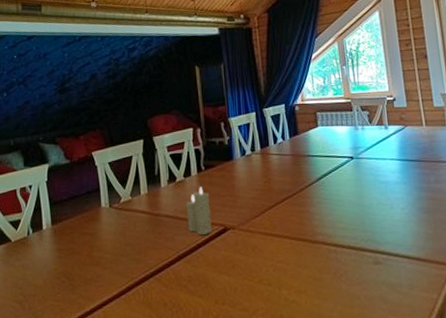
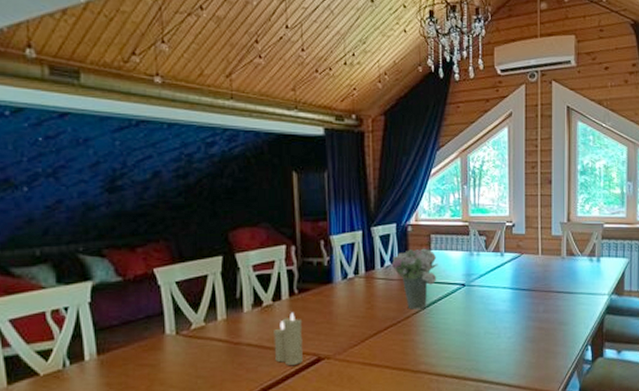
flower bouquet: none [283,125,326,182] -> present [391,248,438,309]

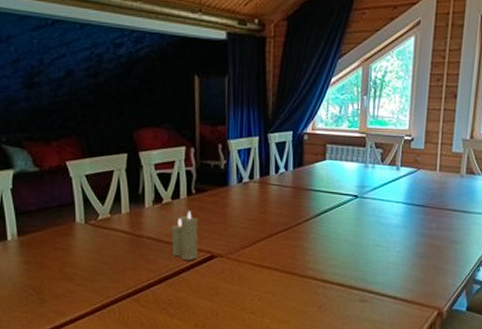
flower bouquet: present [391,248,438,309] -> none [285,157,332,217]

